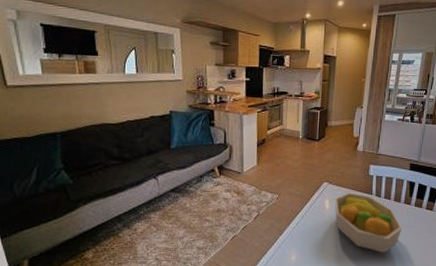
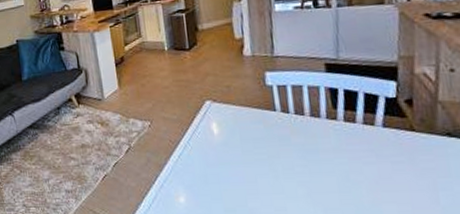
fruit bowl: present [334,192,403,253] -> none [223,110,331,190]

